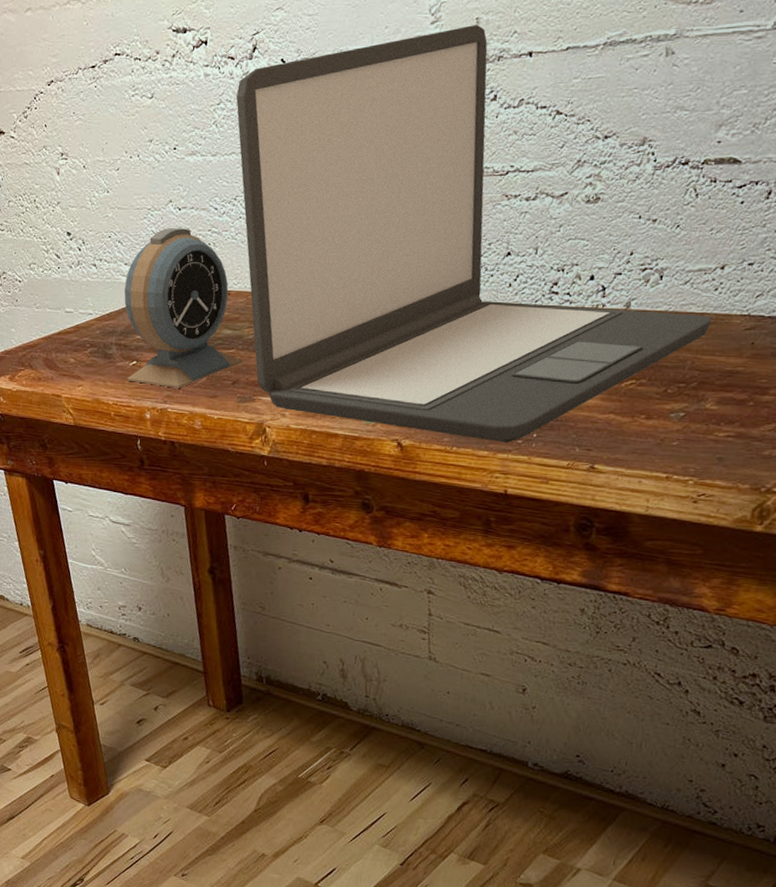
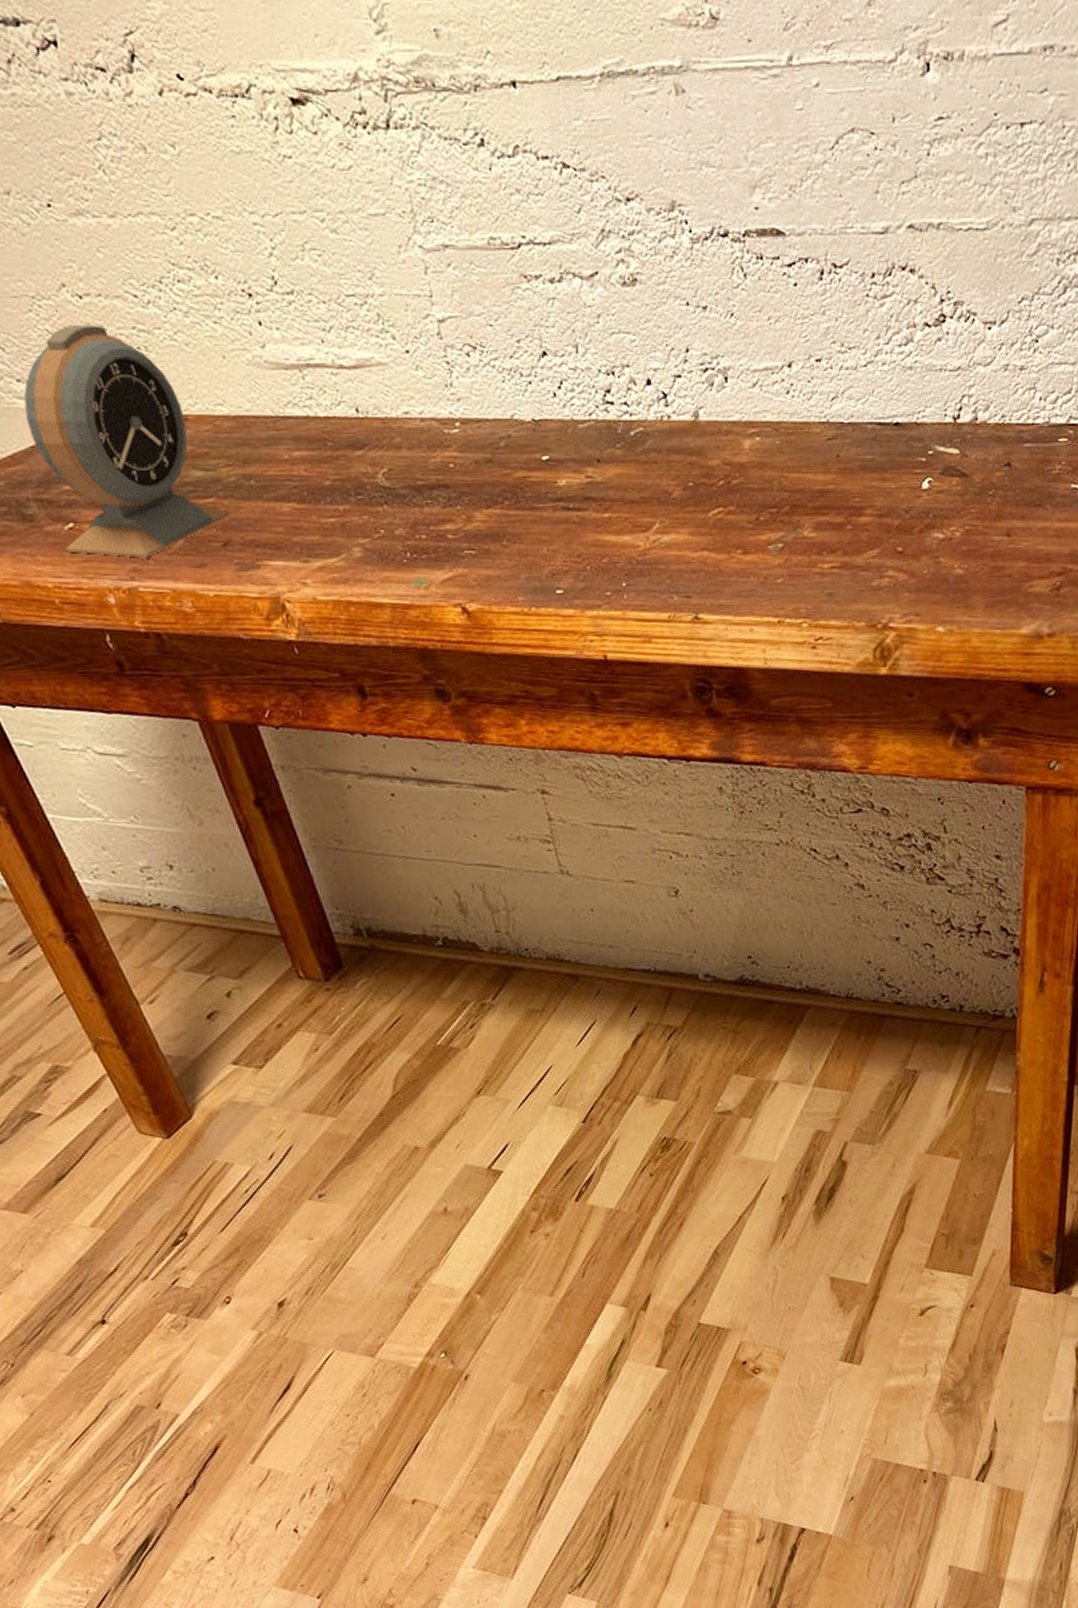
laptop: present [236,25,713,442] -> none [121,39,791,596]

